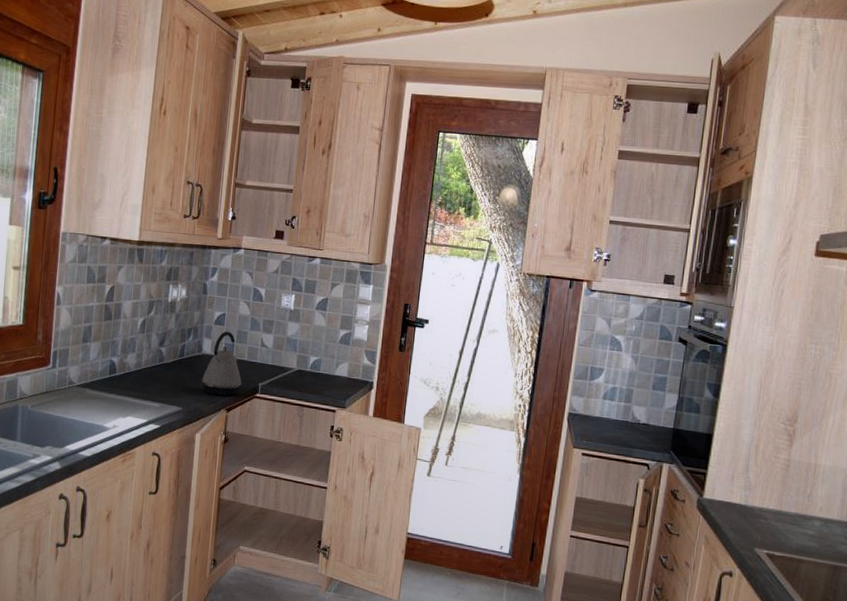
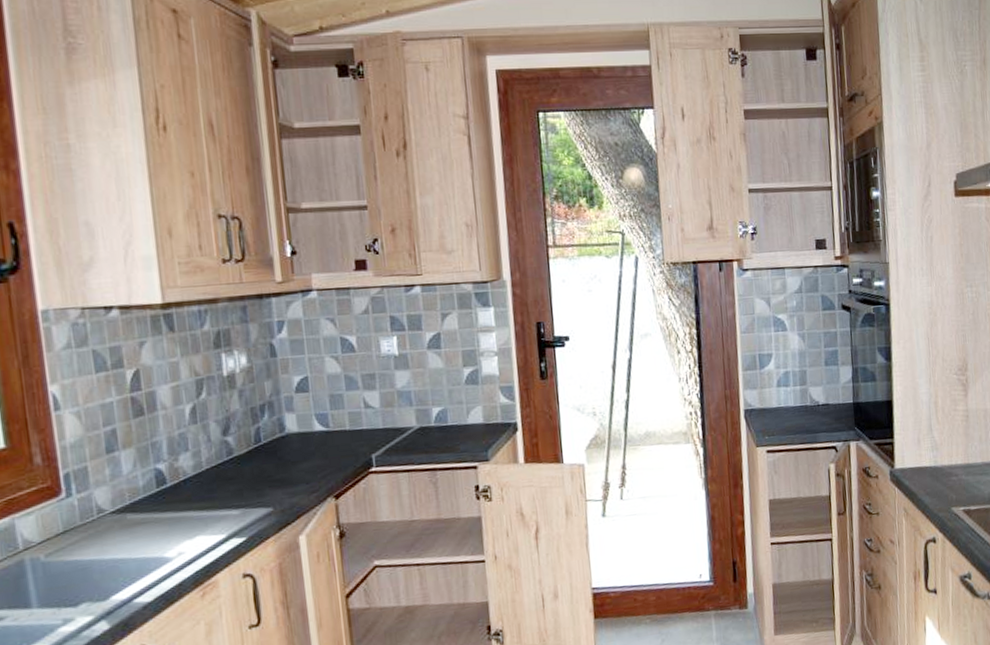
kettle: present [202,331,242,396] -> none [293,397,349,482]

